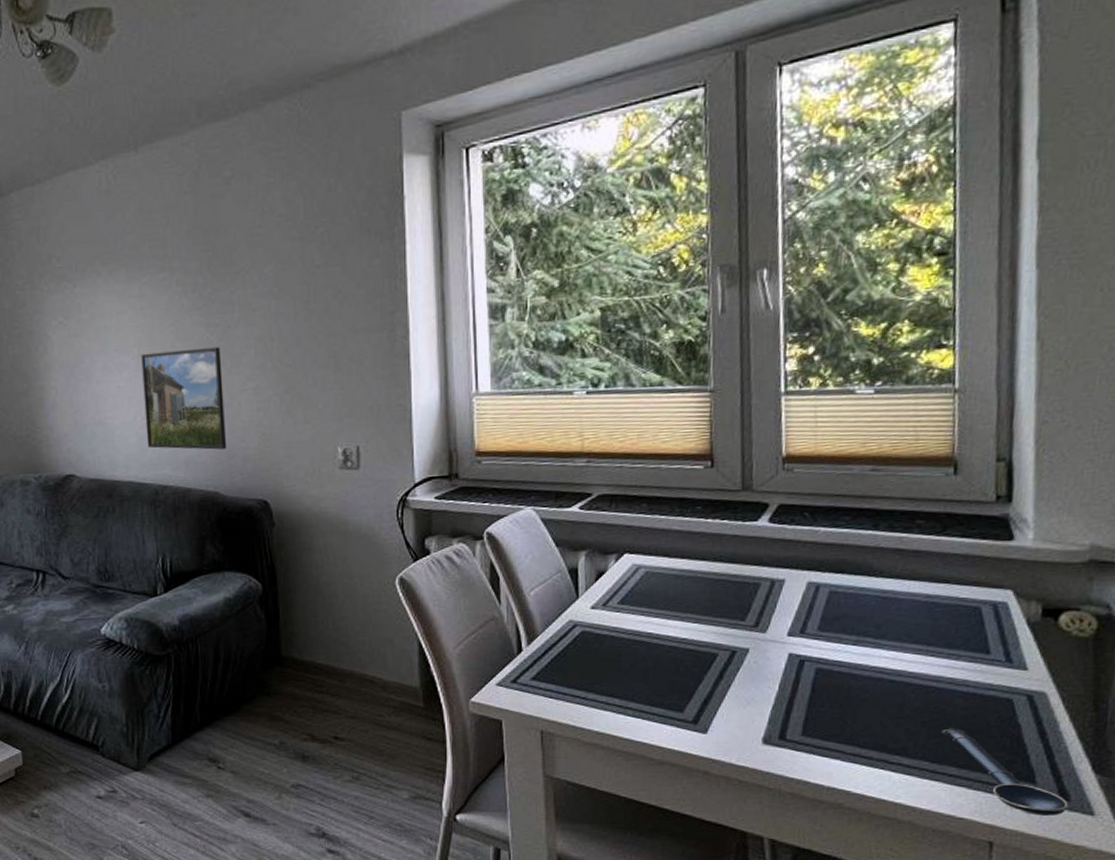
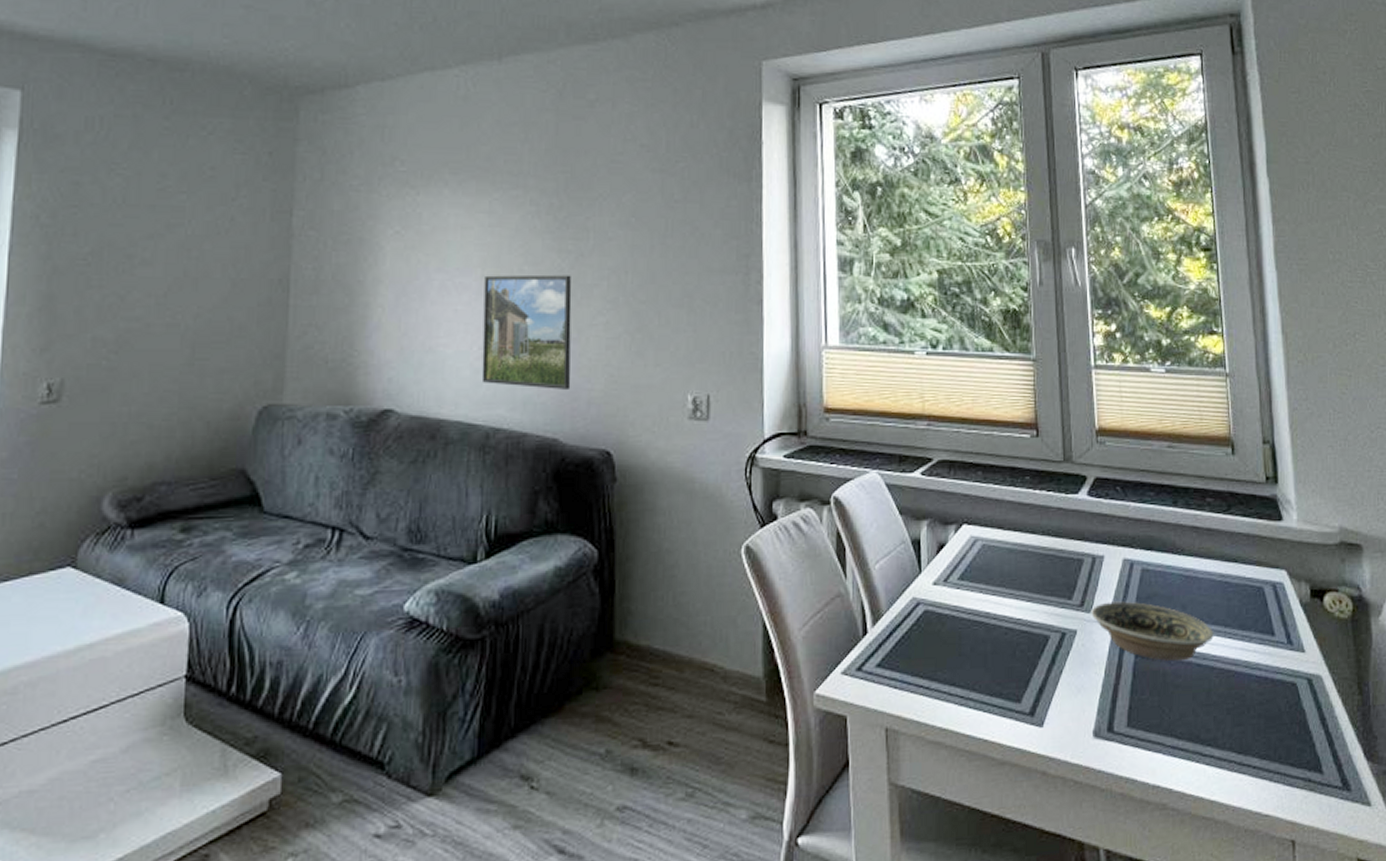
bowl: none [766,622,913,678] -> present [1091,601,1214,662]
spoon: present [942,728,1070,816] -> none [1244,715,1351,809]

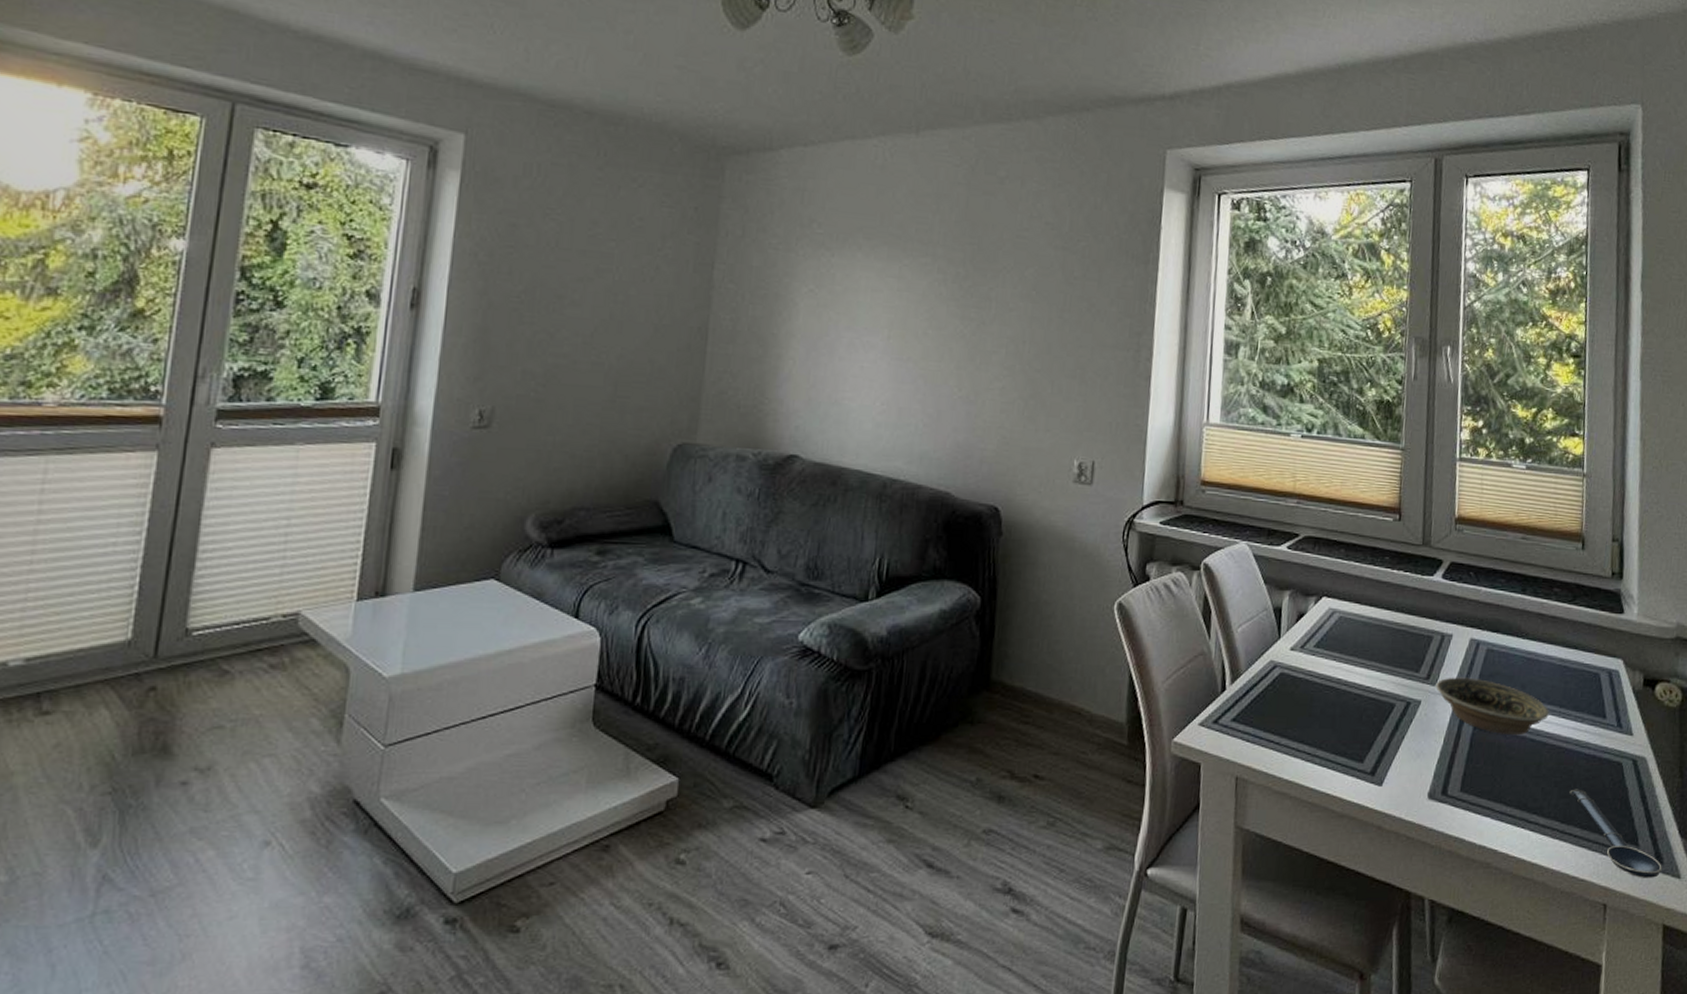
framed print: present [481,274,572,389] -> none [882,336,972,448]
spoon: none [1244,715,1351,809] -> present [1569,789,1663,878]

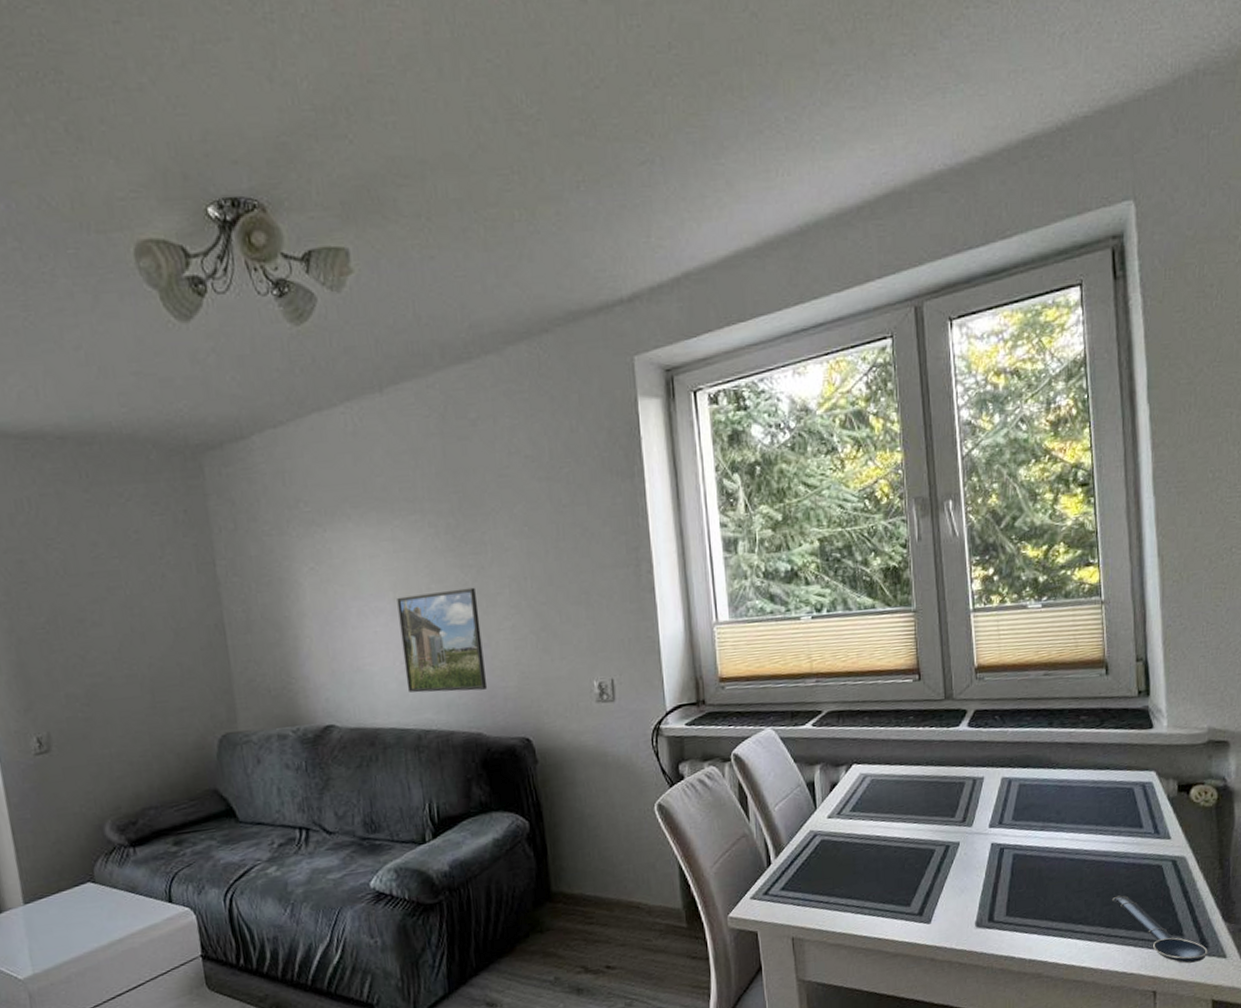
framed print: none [882,336,972,448] -> present [397,587,488,693]
bowl: present [1435,677,1549,736] -> none [972,813,1086,859]

